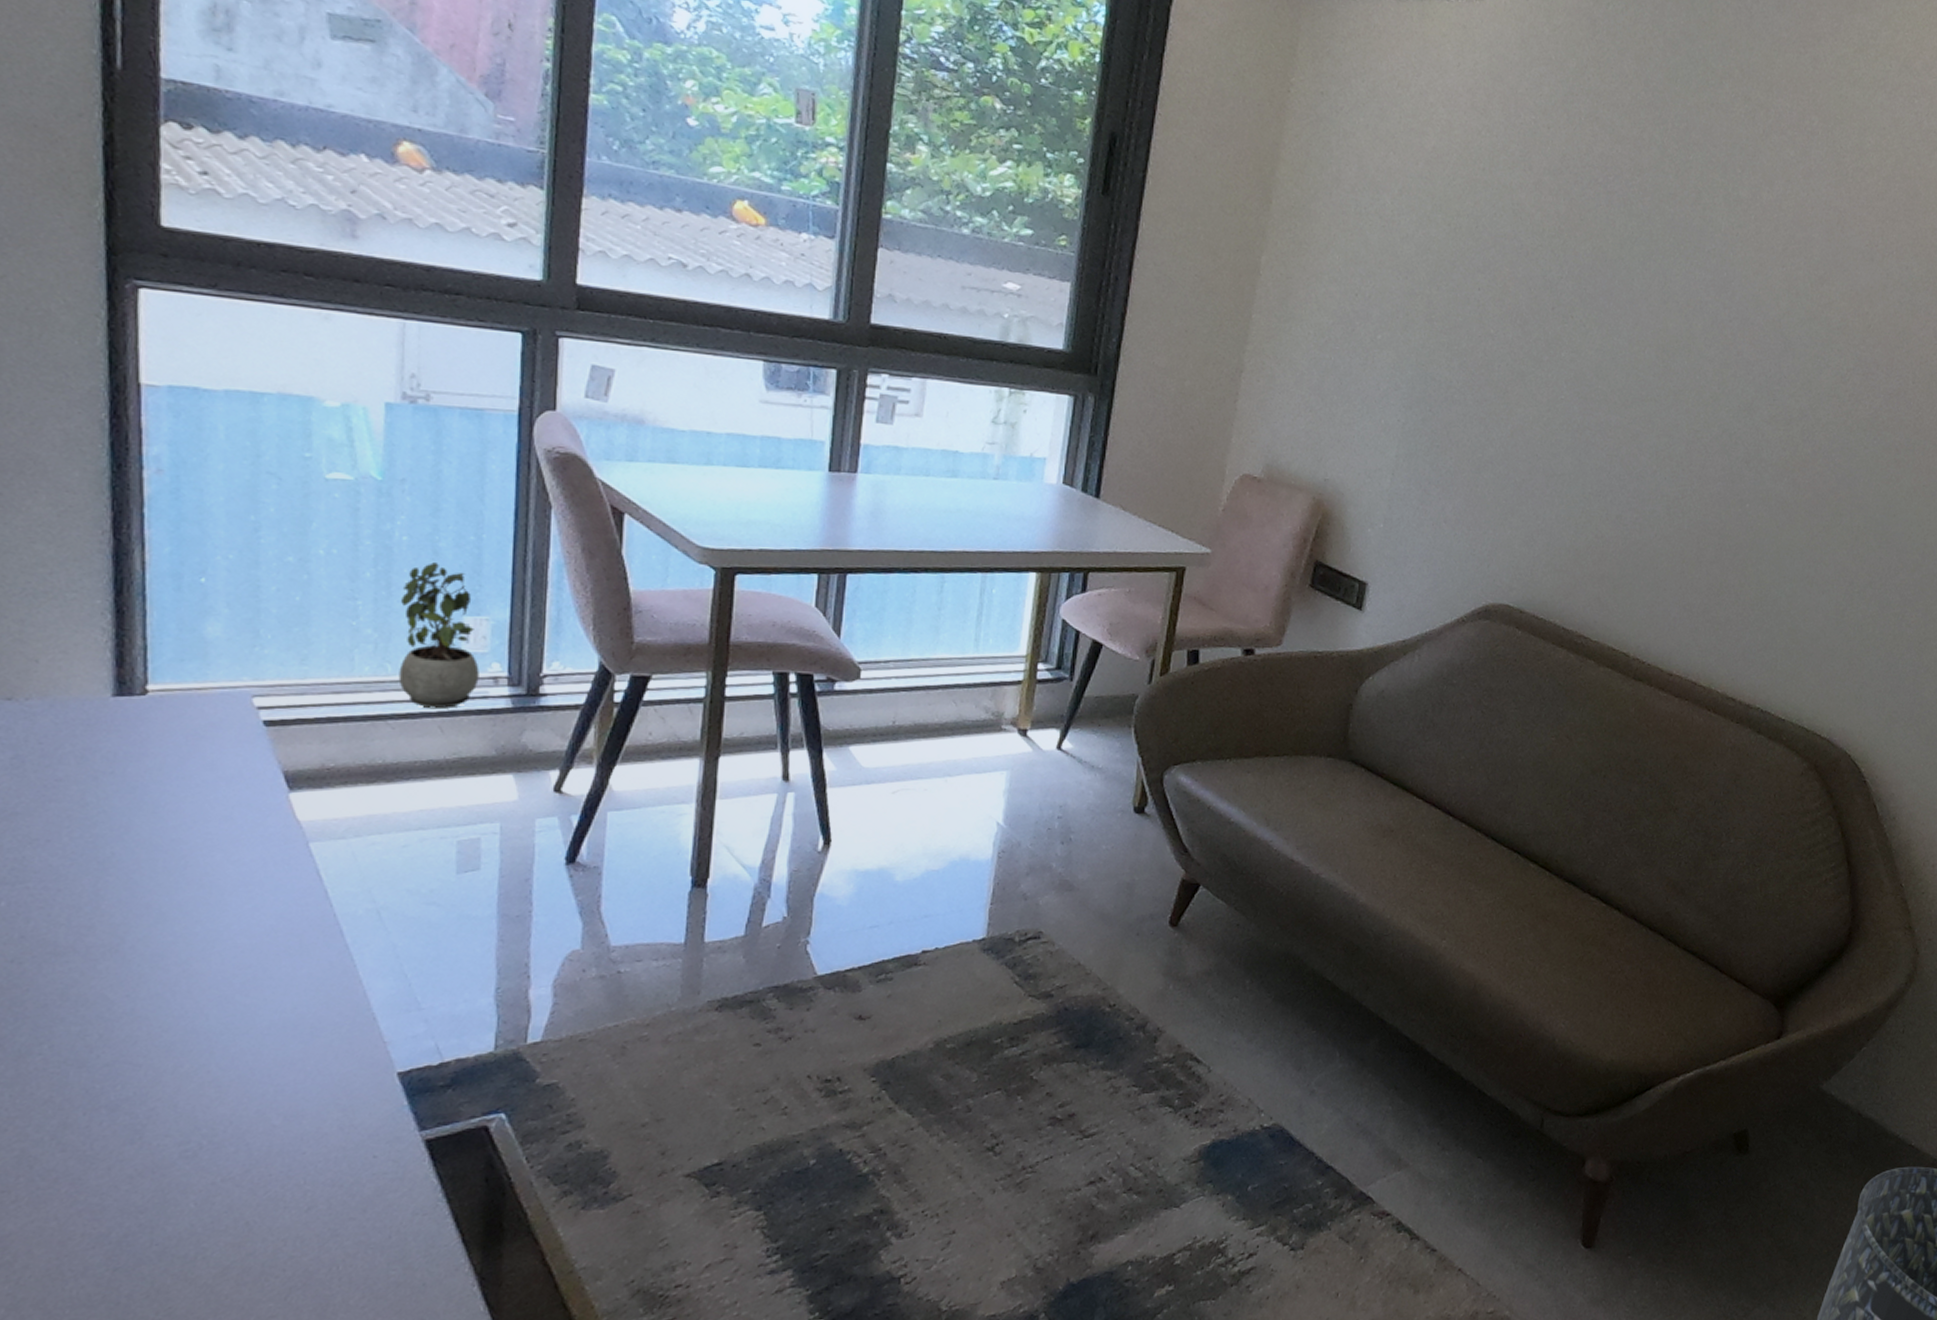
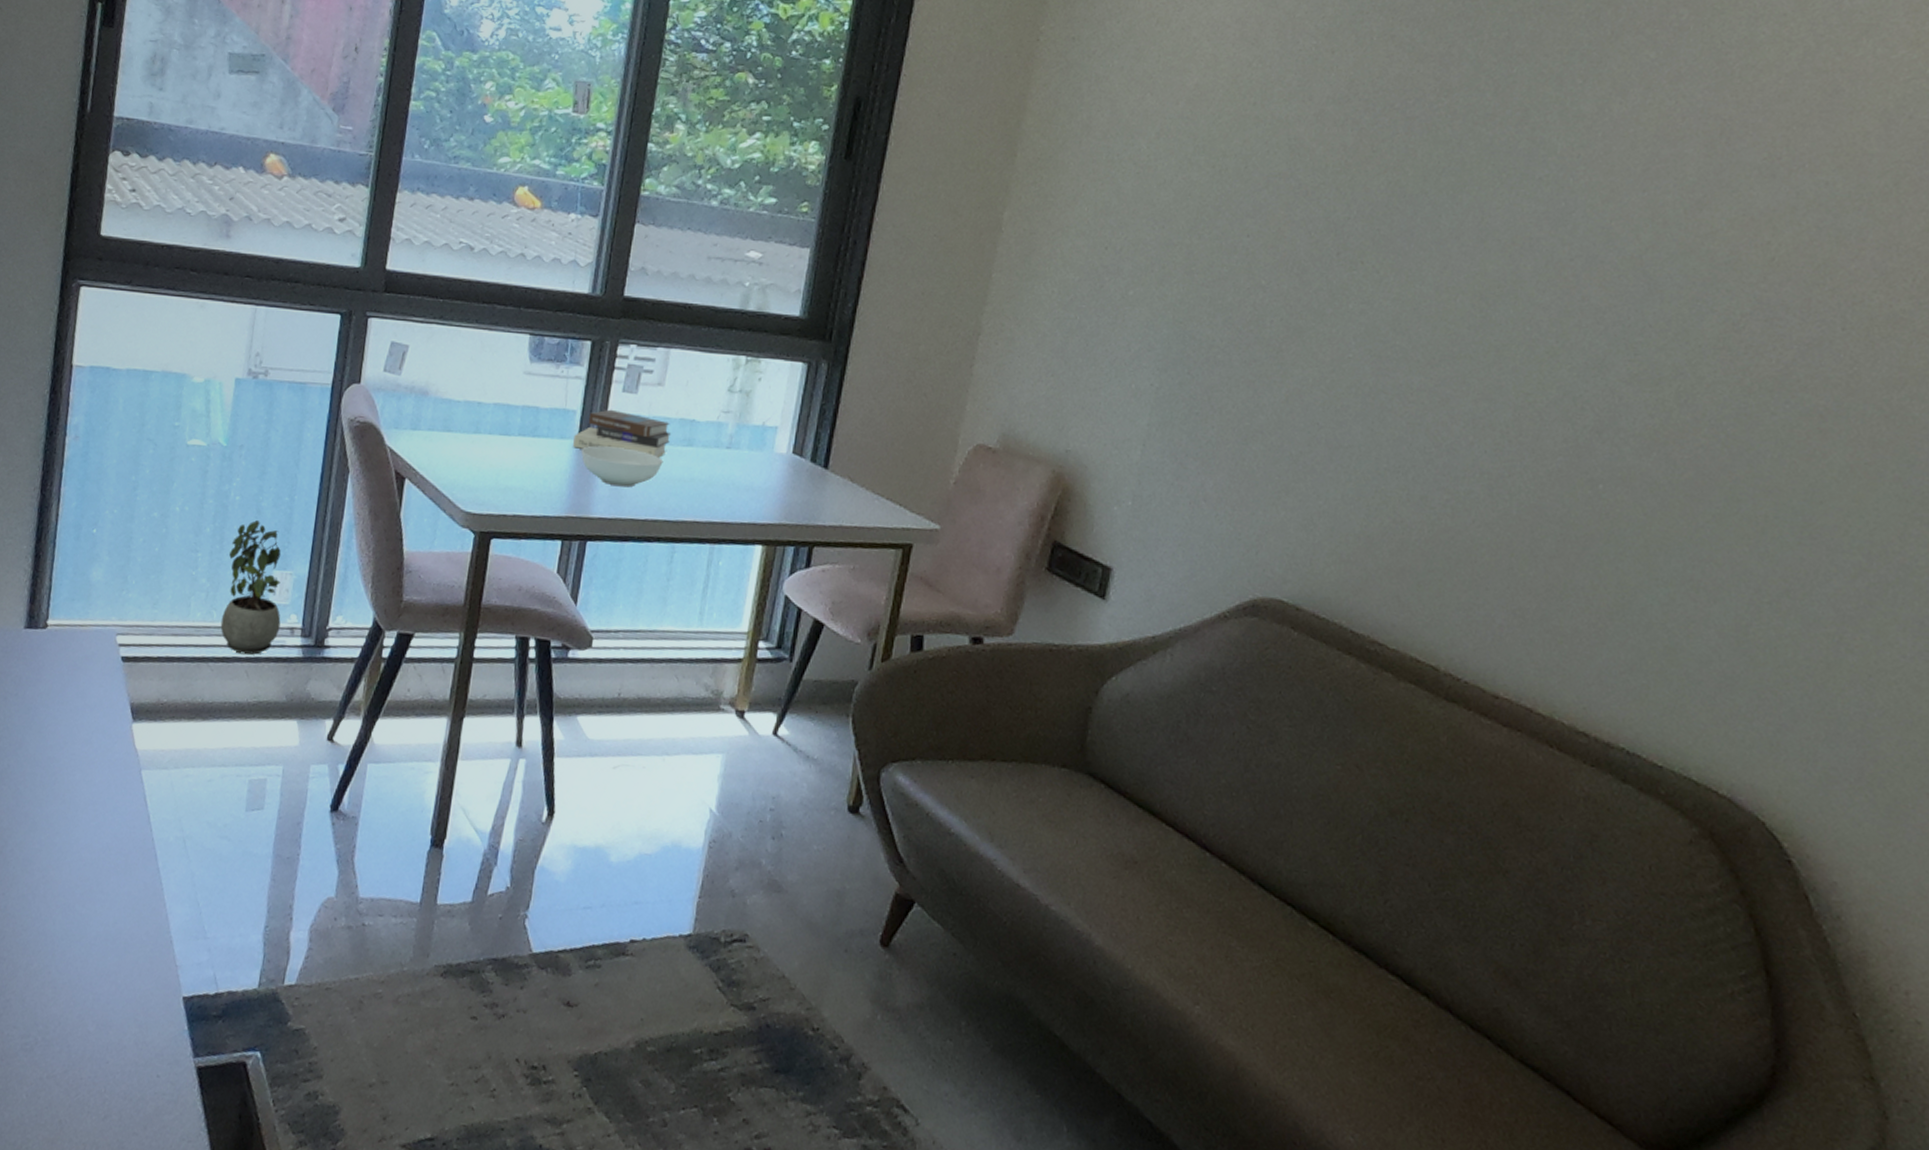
books: none [824,440,932,489] -> present [573,409,671,458]
bowl: none [833,477,926,519] -> present [581,445,663,488]

